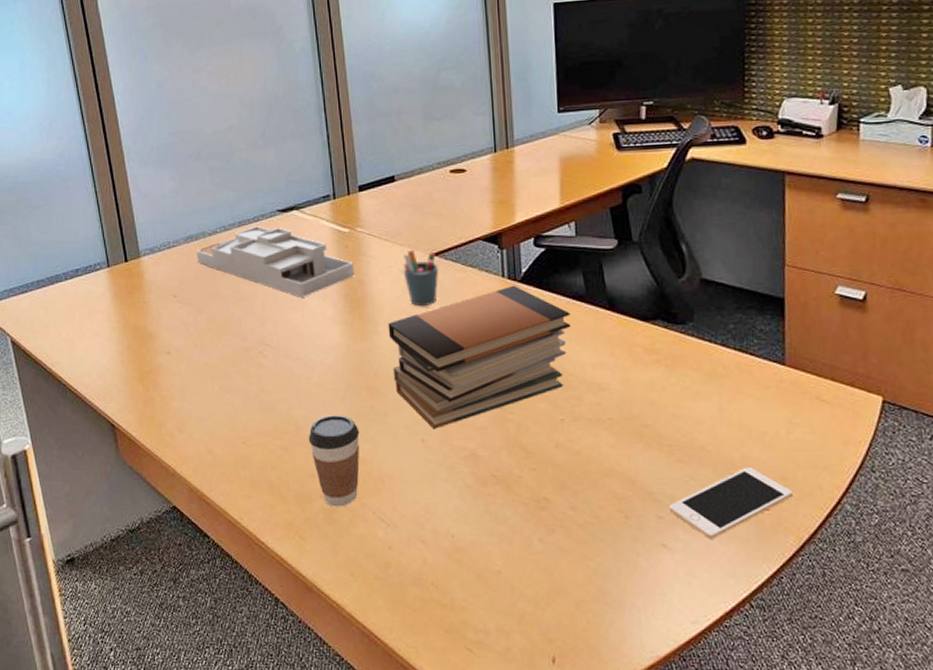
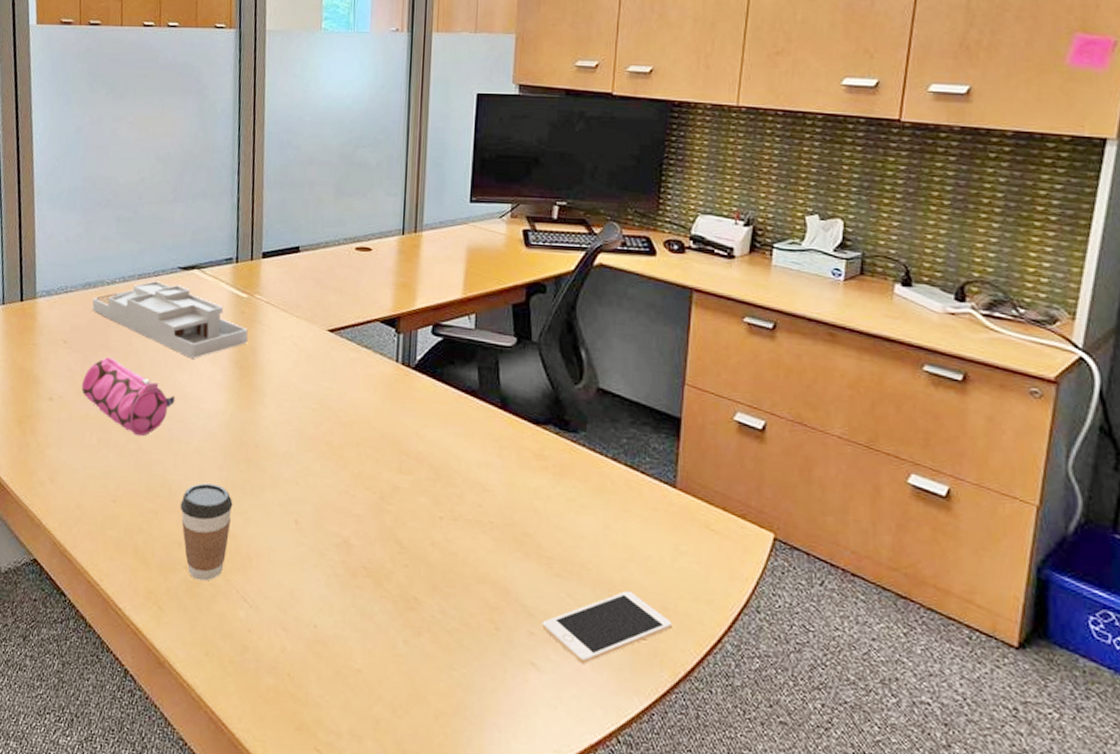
pencil case: none [196,306,291,378] -> present [81,357,176,437]
book stack: present [388,285,571,429] -> none [274,371,461,511]
pen holder: present [403,249,439,307] -> none [297,323,334,383]

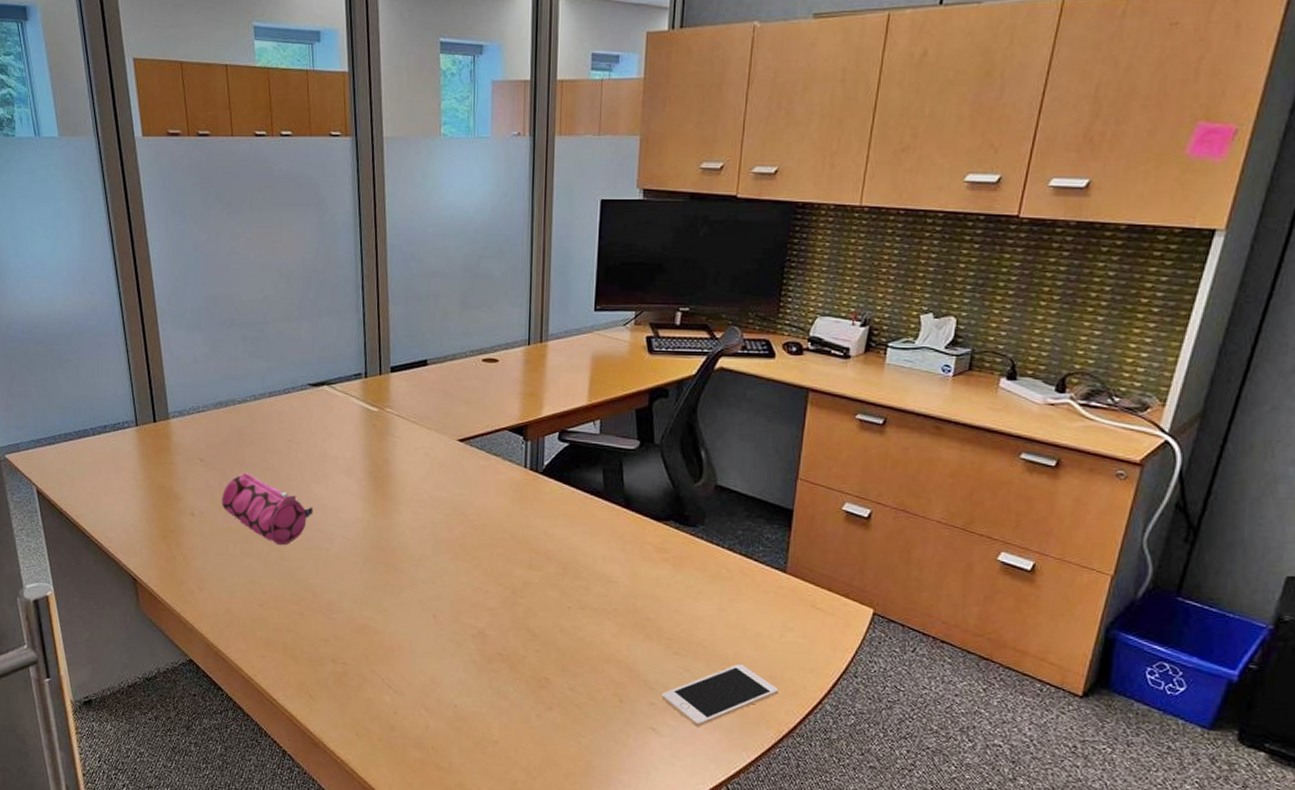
desk organizer: present [92,281,248,359] -> none [225,398,380,471]
coffee cup: present [180,483,233,581] -> none [324,586,374,672]

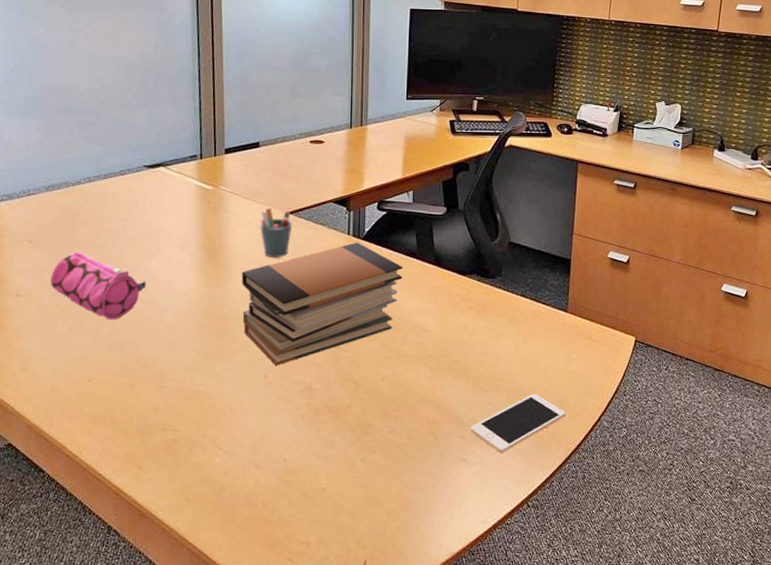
book stack: none [409,476,587,607] -> present [241,242,403,366]
pen holder: none [428,433,464,490] -> present [260,207,293,258]

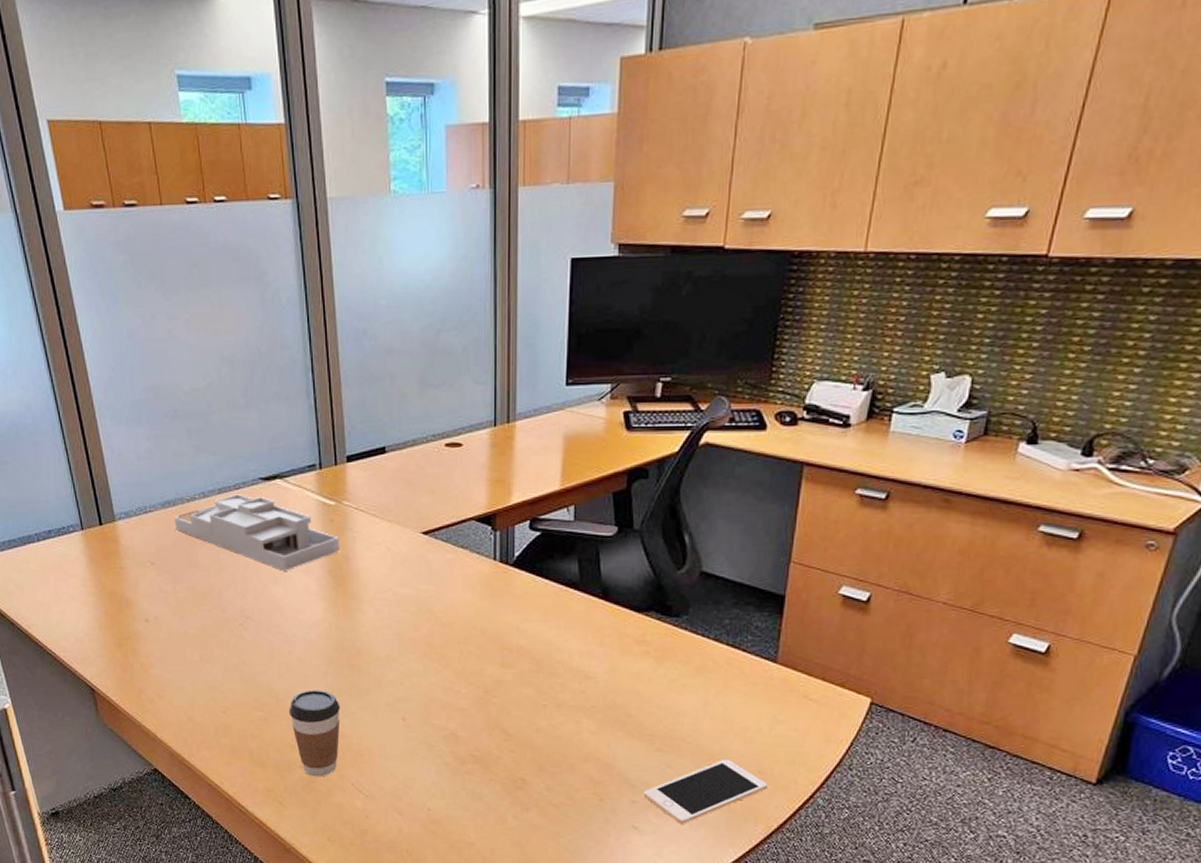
pencil case: present [49,252,147,320] -> none [175,576,272,650]
desk organizer: none [57,179,214,246] -> present [174,494,339,571]
coffee cup: none [155,354,206,438] -> present [289,690,341,777]
book stack: present [241,242,403,366] -> none [372,569,562,708]
pen holder: present [260,207,293,258] -> none [390,526,428,587]

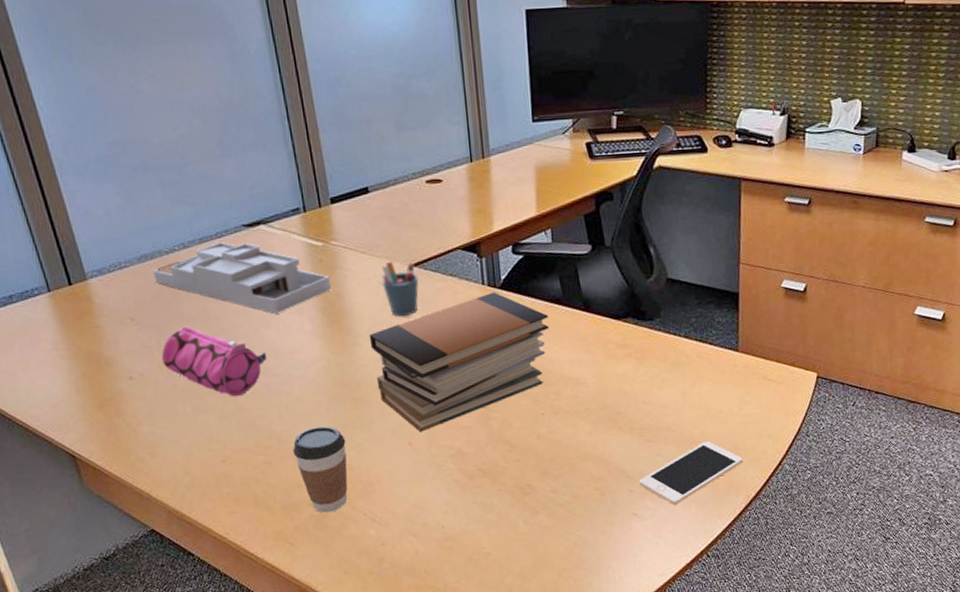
pencil case: none [175,576,272,650] -> present [161,326,267,397]
book stack: none [372,569,562,708] -> present [369,291,549,432]
pen holder: none [390,526,428,587] -> present [381,261,419,317]

